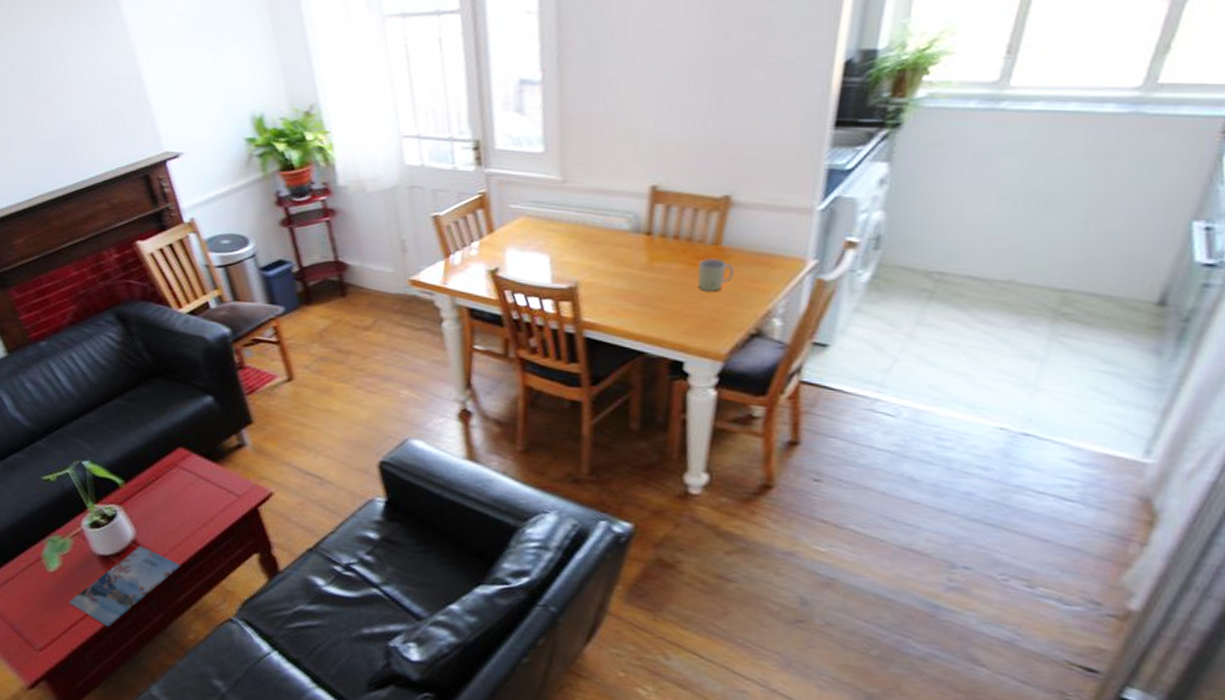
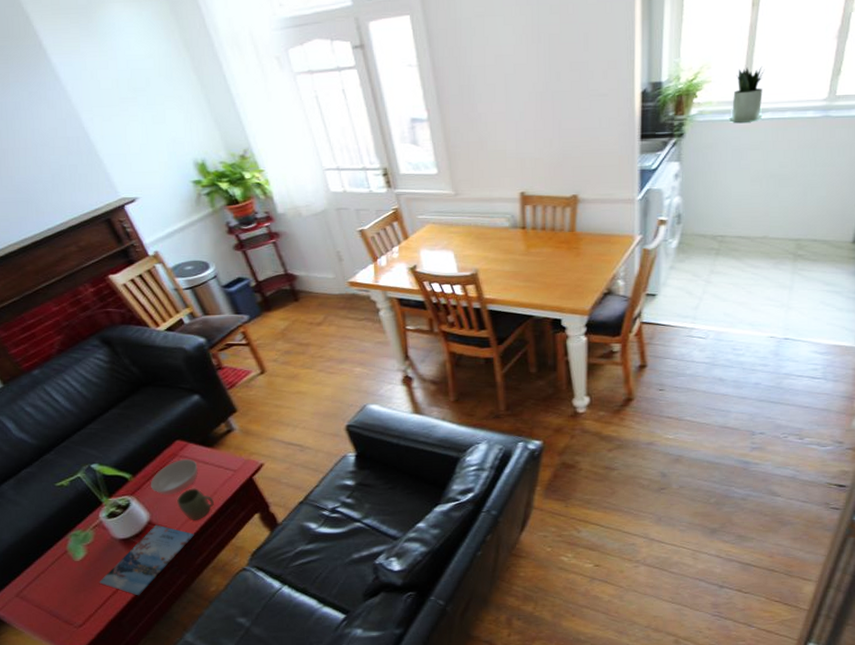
bowl: none [141,471,198,513] -> present [150,459,198,495]
mug: none [168,508,209,549] -> present [177,488,214,520]
mug: present [697,258,735,292] -> none [562,241,588,266]
planter: none [974,35,1043,114] -> present [729,66,765,123]

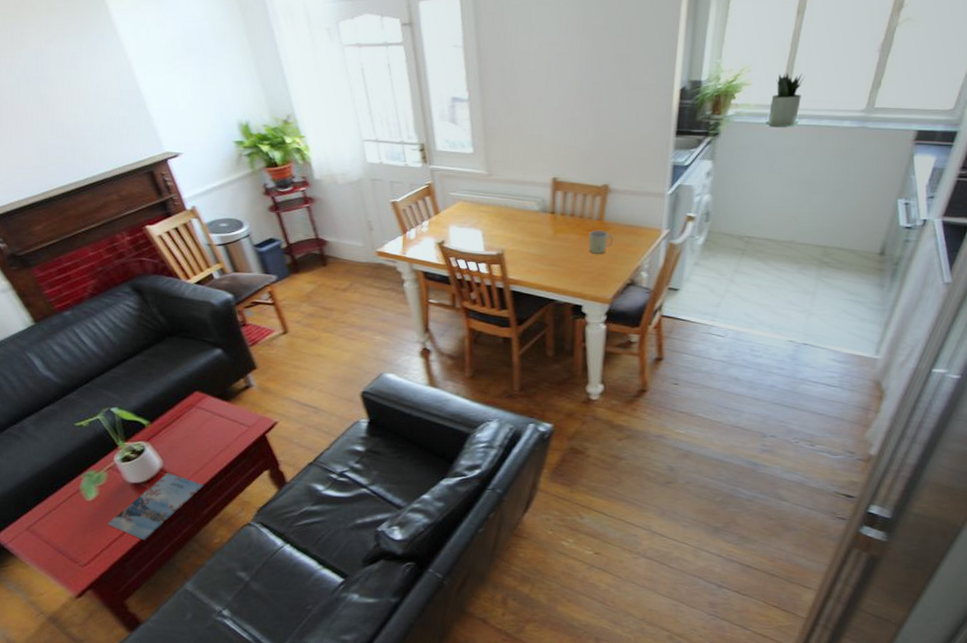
bowl: present [150,459,198,495] -> none [166,410,214,445]
mug: present [177,488,214,520] -> none [190,440,226,472]
mug: none [562,241,588,266] -> present [588,230,614,254]

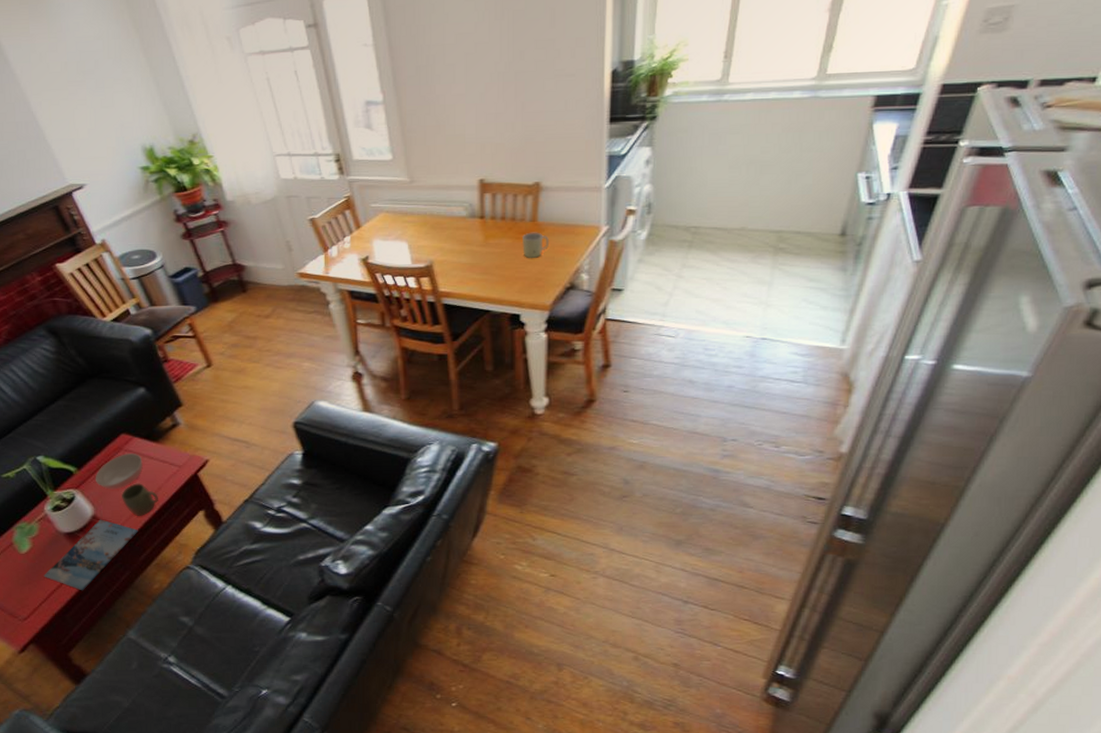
bowl: none [166,410,214,445] -> present [95,454,143,490]
mug: none [190,440,226,472] -> present [122,483,158,516]
planter: present [765,73,805,127] -> none [706,43,748,104]

